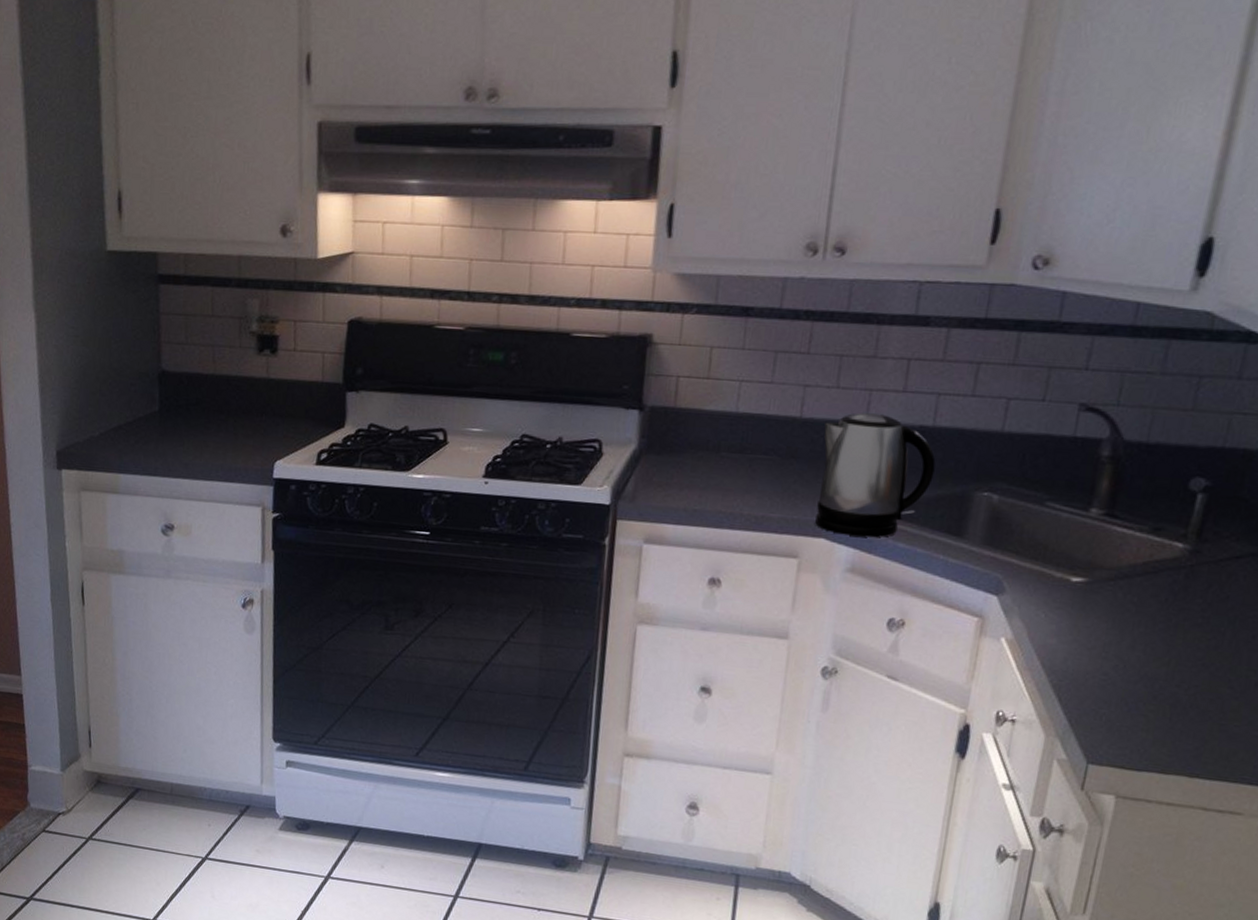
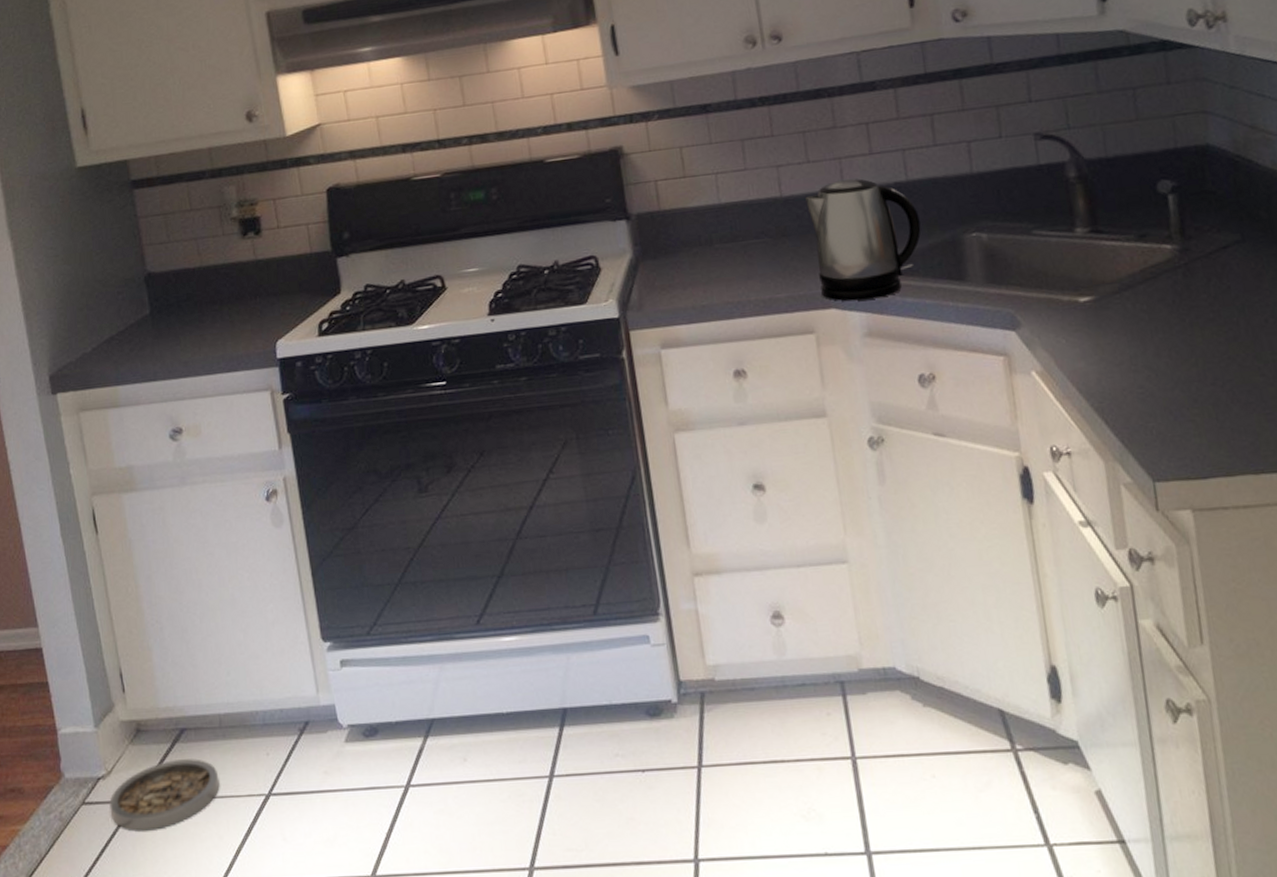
pet bowl: none [66,812,164,866] -> present [109,758,220,831]

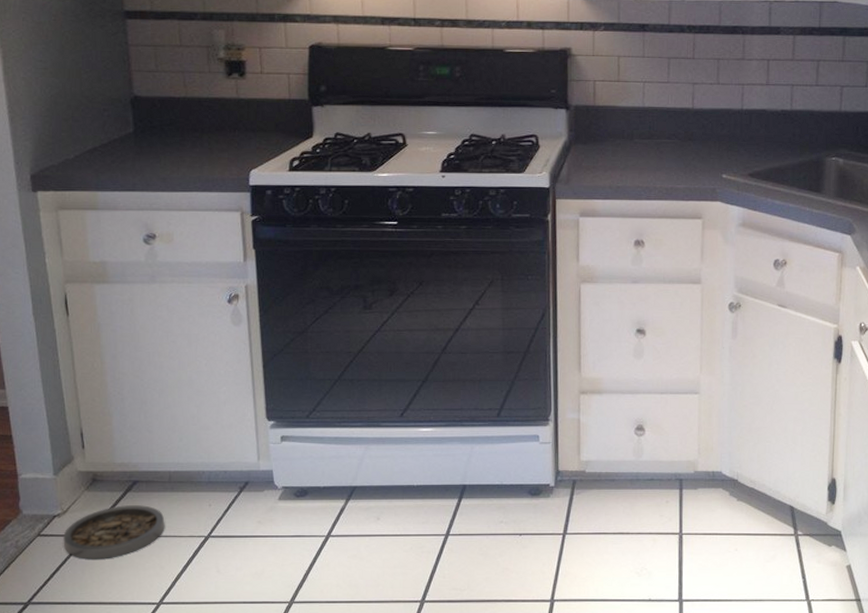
kettle: present [805,178,921,302] -> none [711,102,796,198]

